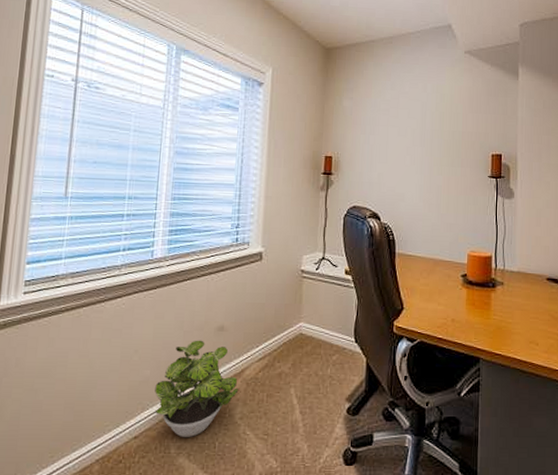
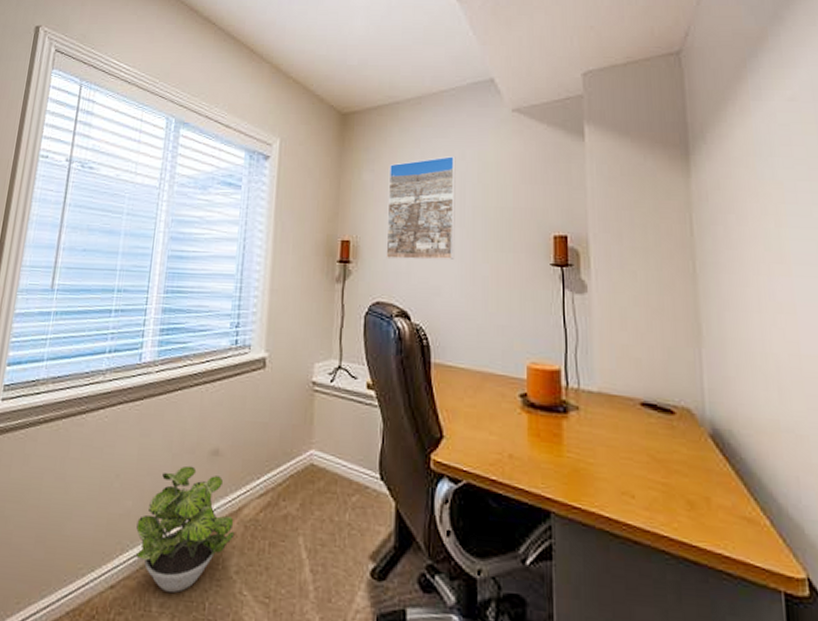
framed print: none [361,88,419,173] -> present [386,156,456,261]

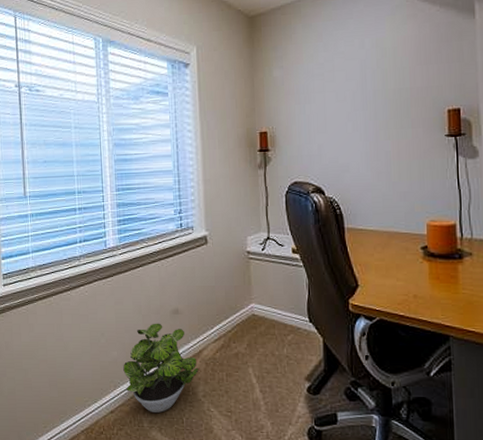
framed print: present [386,156,456,261] -> none [296,46,360,145]

